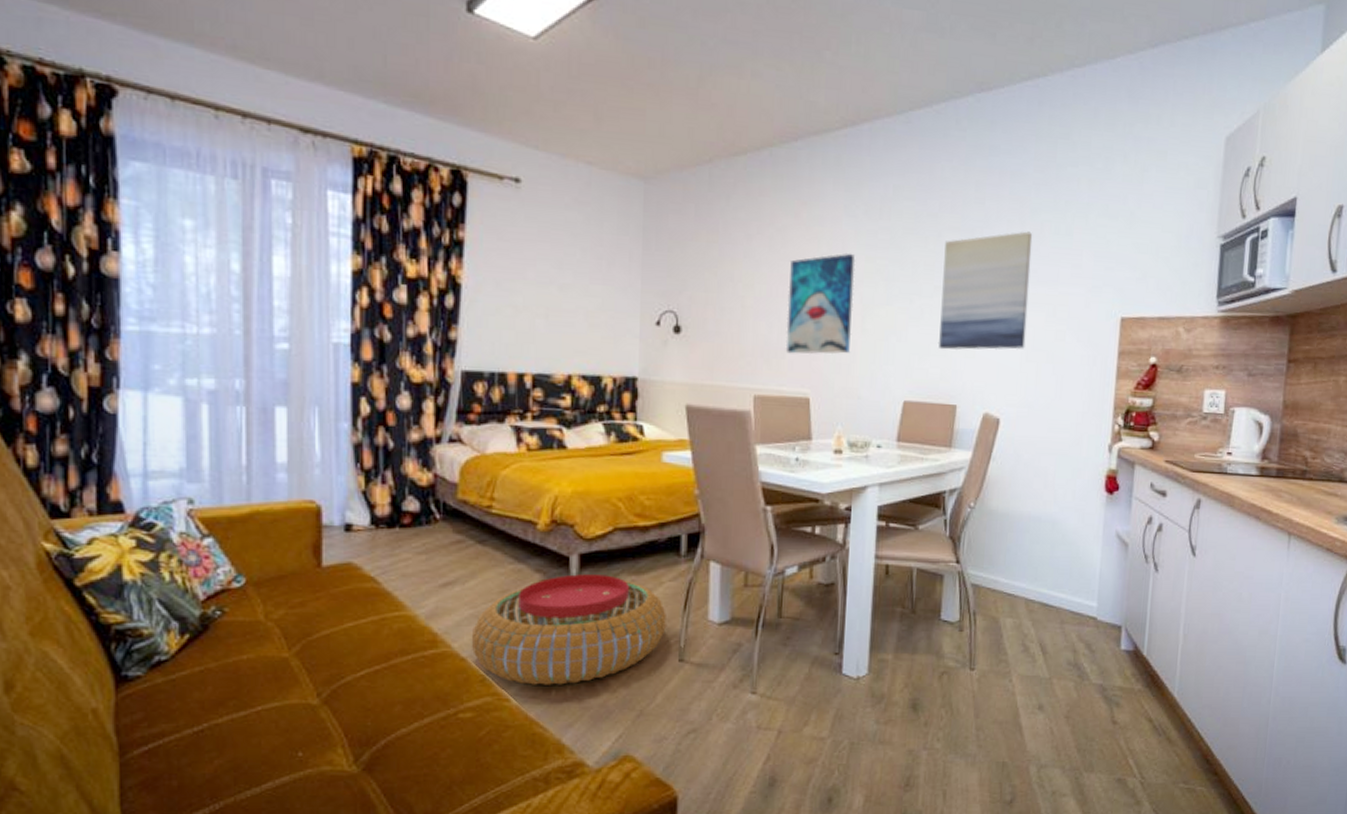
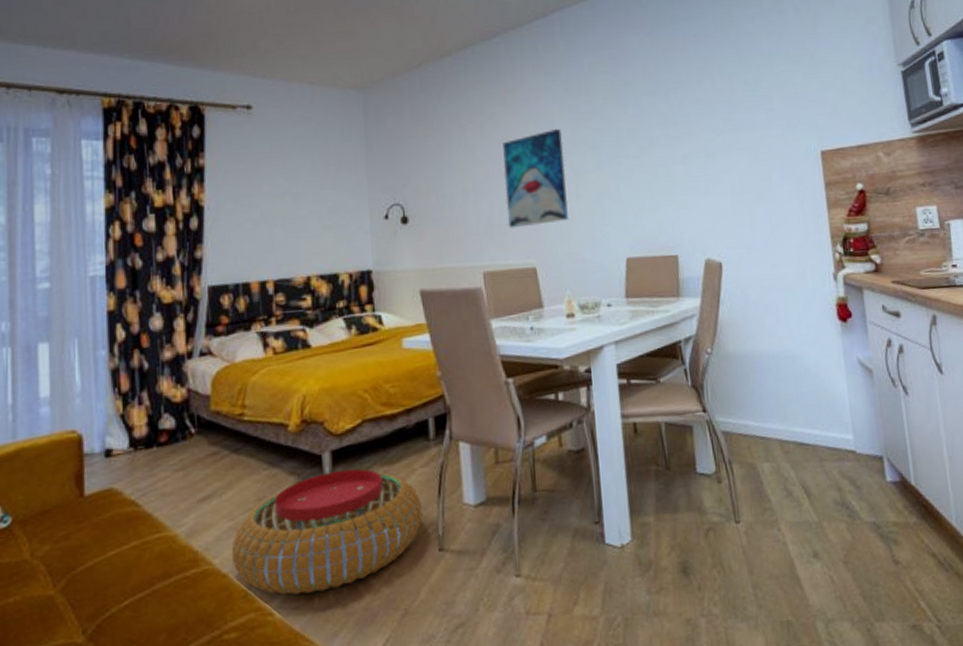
wall art: present [938,231,1033,350] -> none [643,85,734,205]

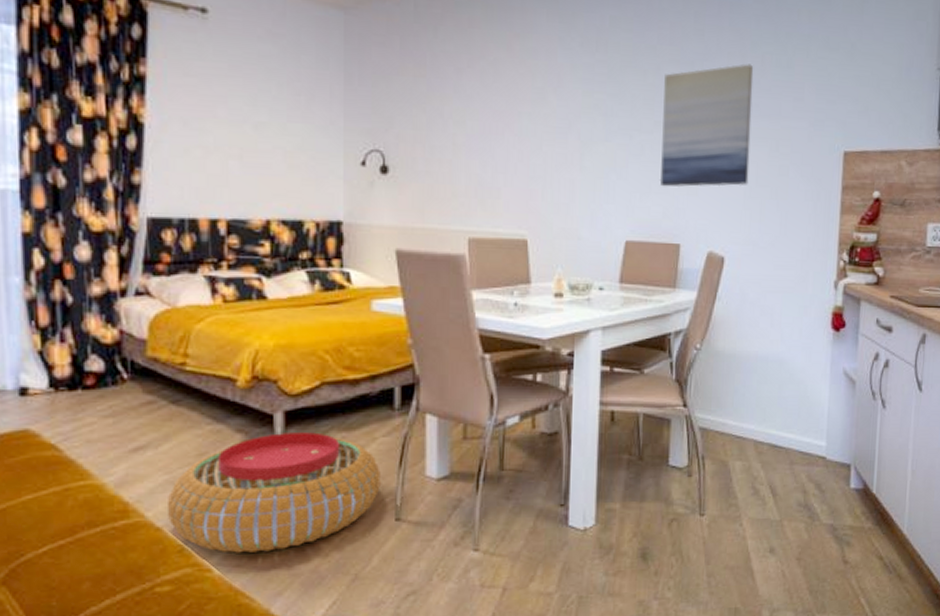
wall art: present [503,128,568,229] -> none [500,87,572,194]
wall art: none [643,85,734,205] -> present [659,63,754,187]

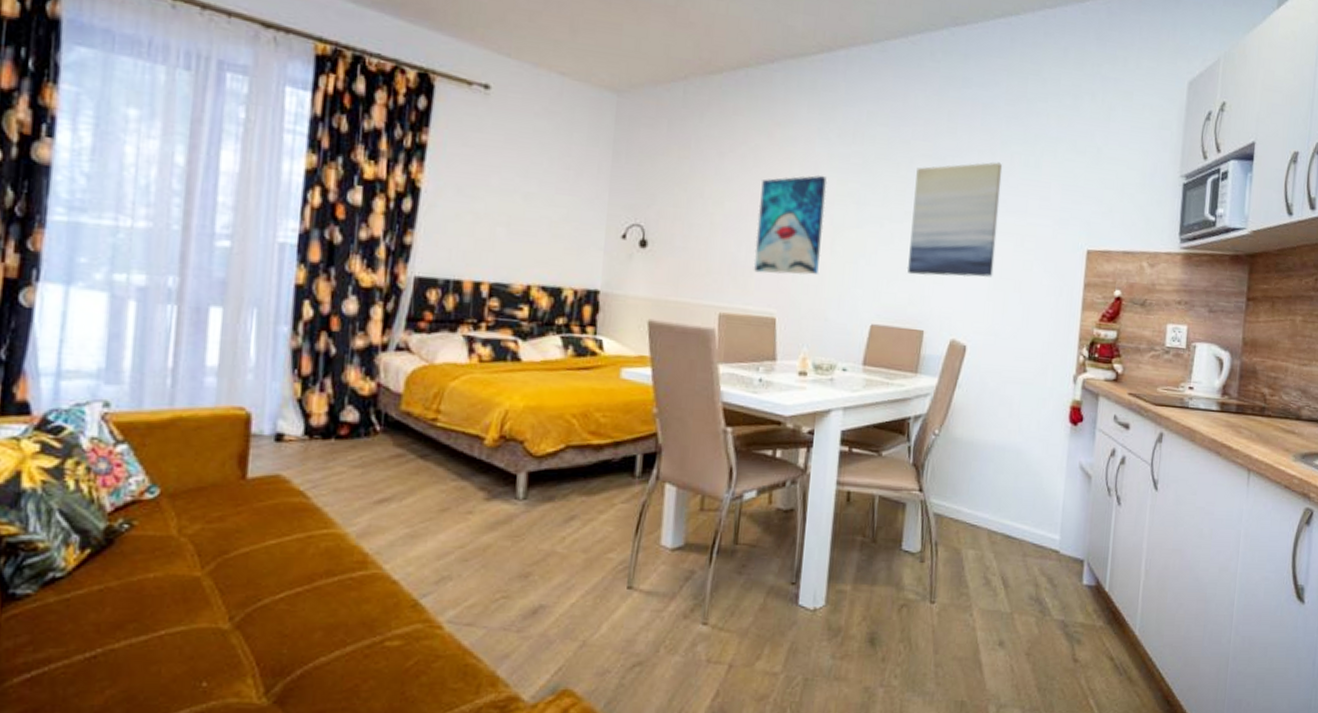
pouf: present [166,432,381,553] -> none [404,493,617,612]
wall art: none [500,87,572,194] -> present [753,174,828,276]

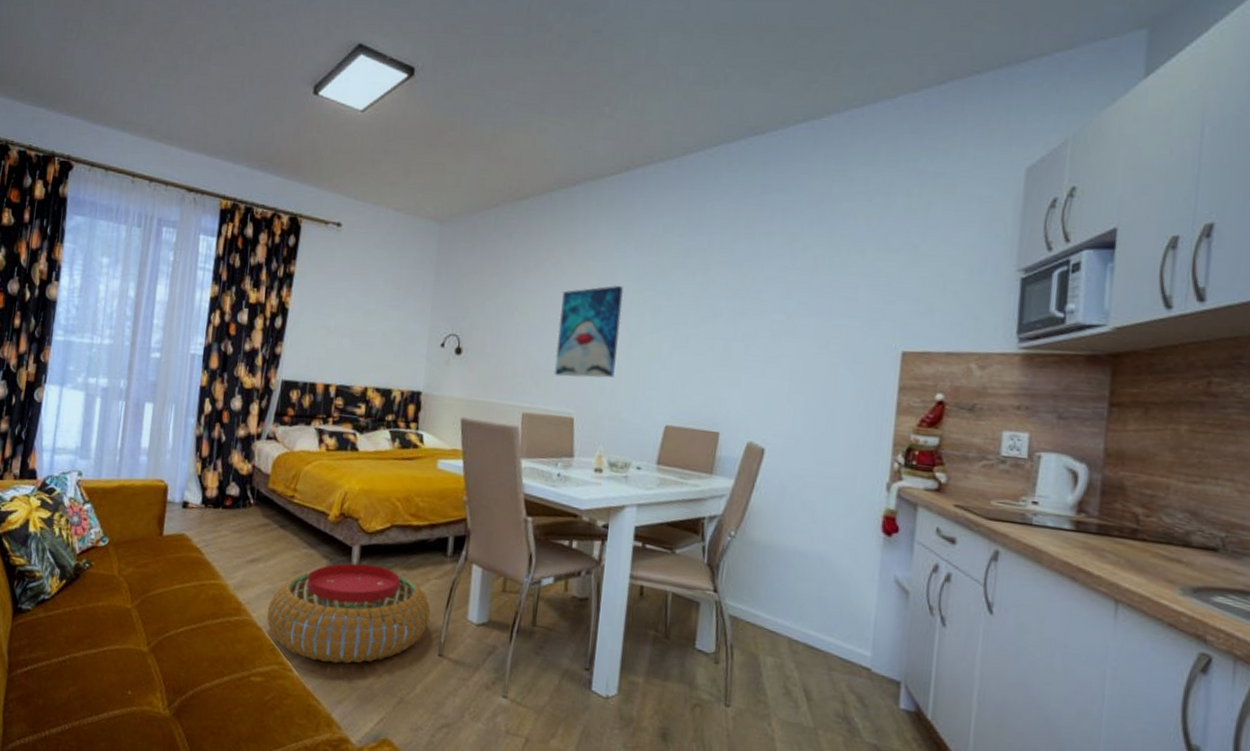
pouf: none [404,493,617,612] -> present [266,563,431,664]
wall art: present [906,161,1003,277] -> none [702,264,805,380]

